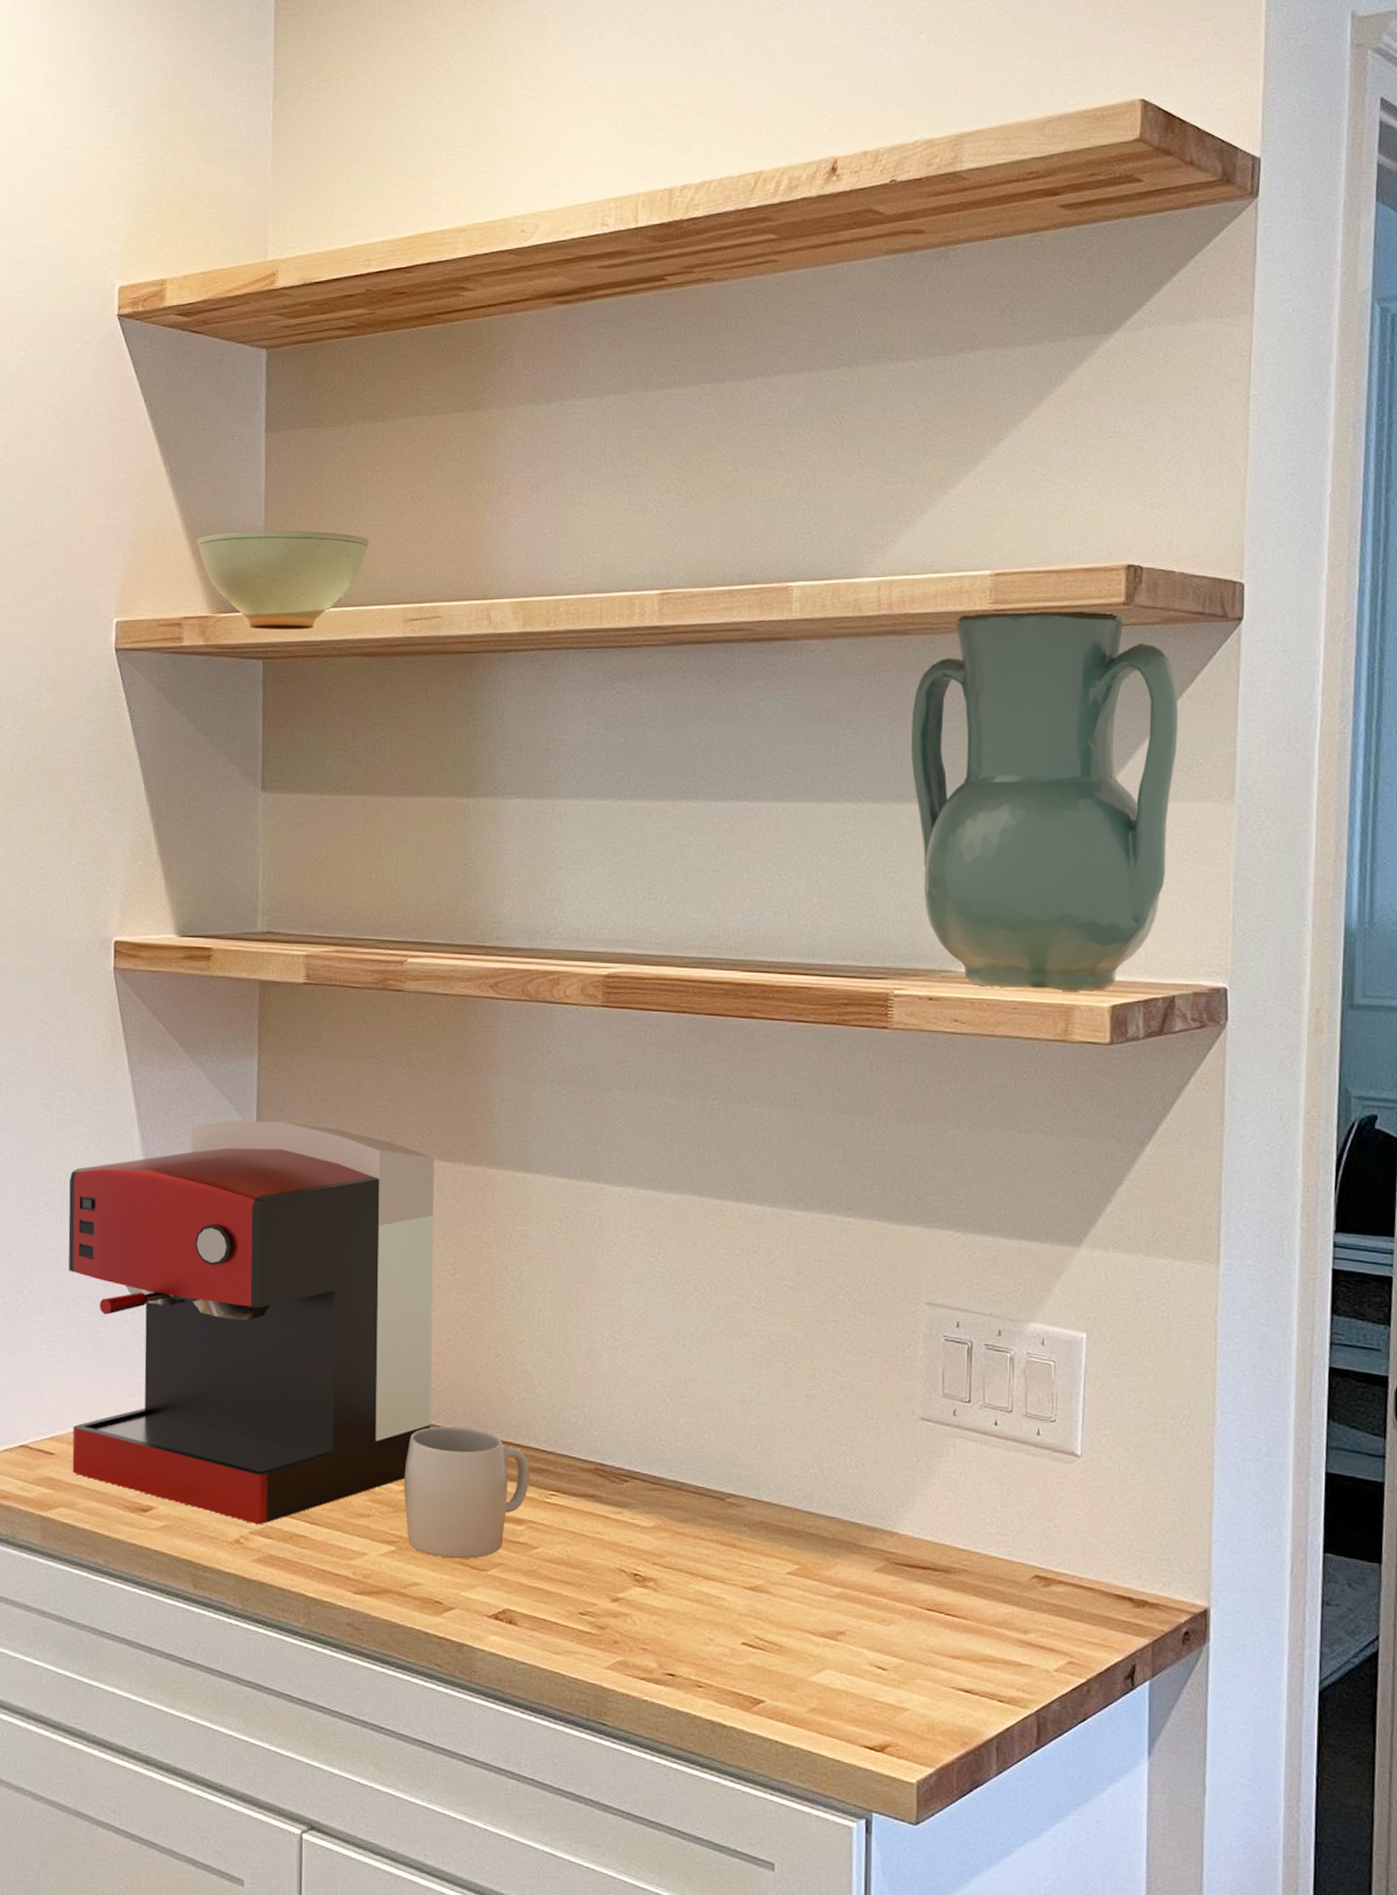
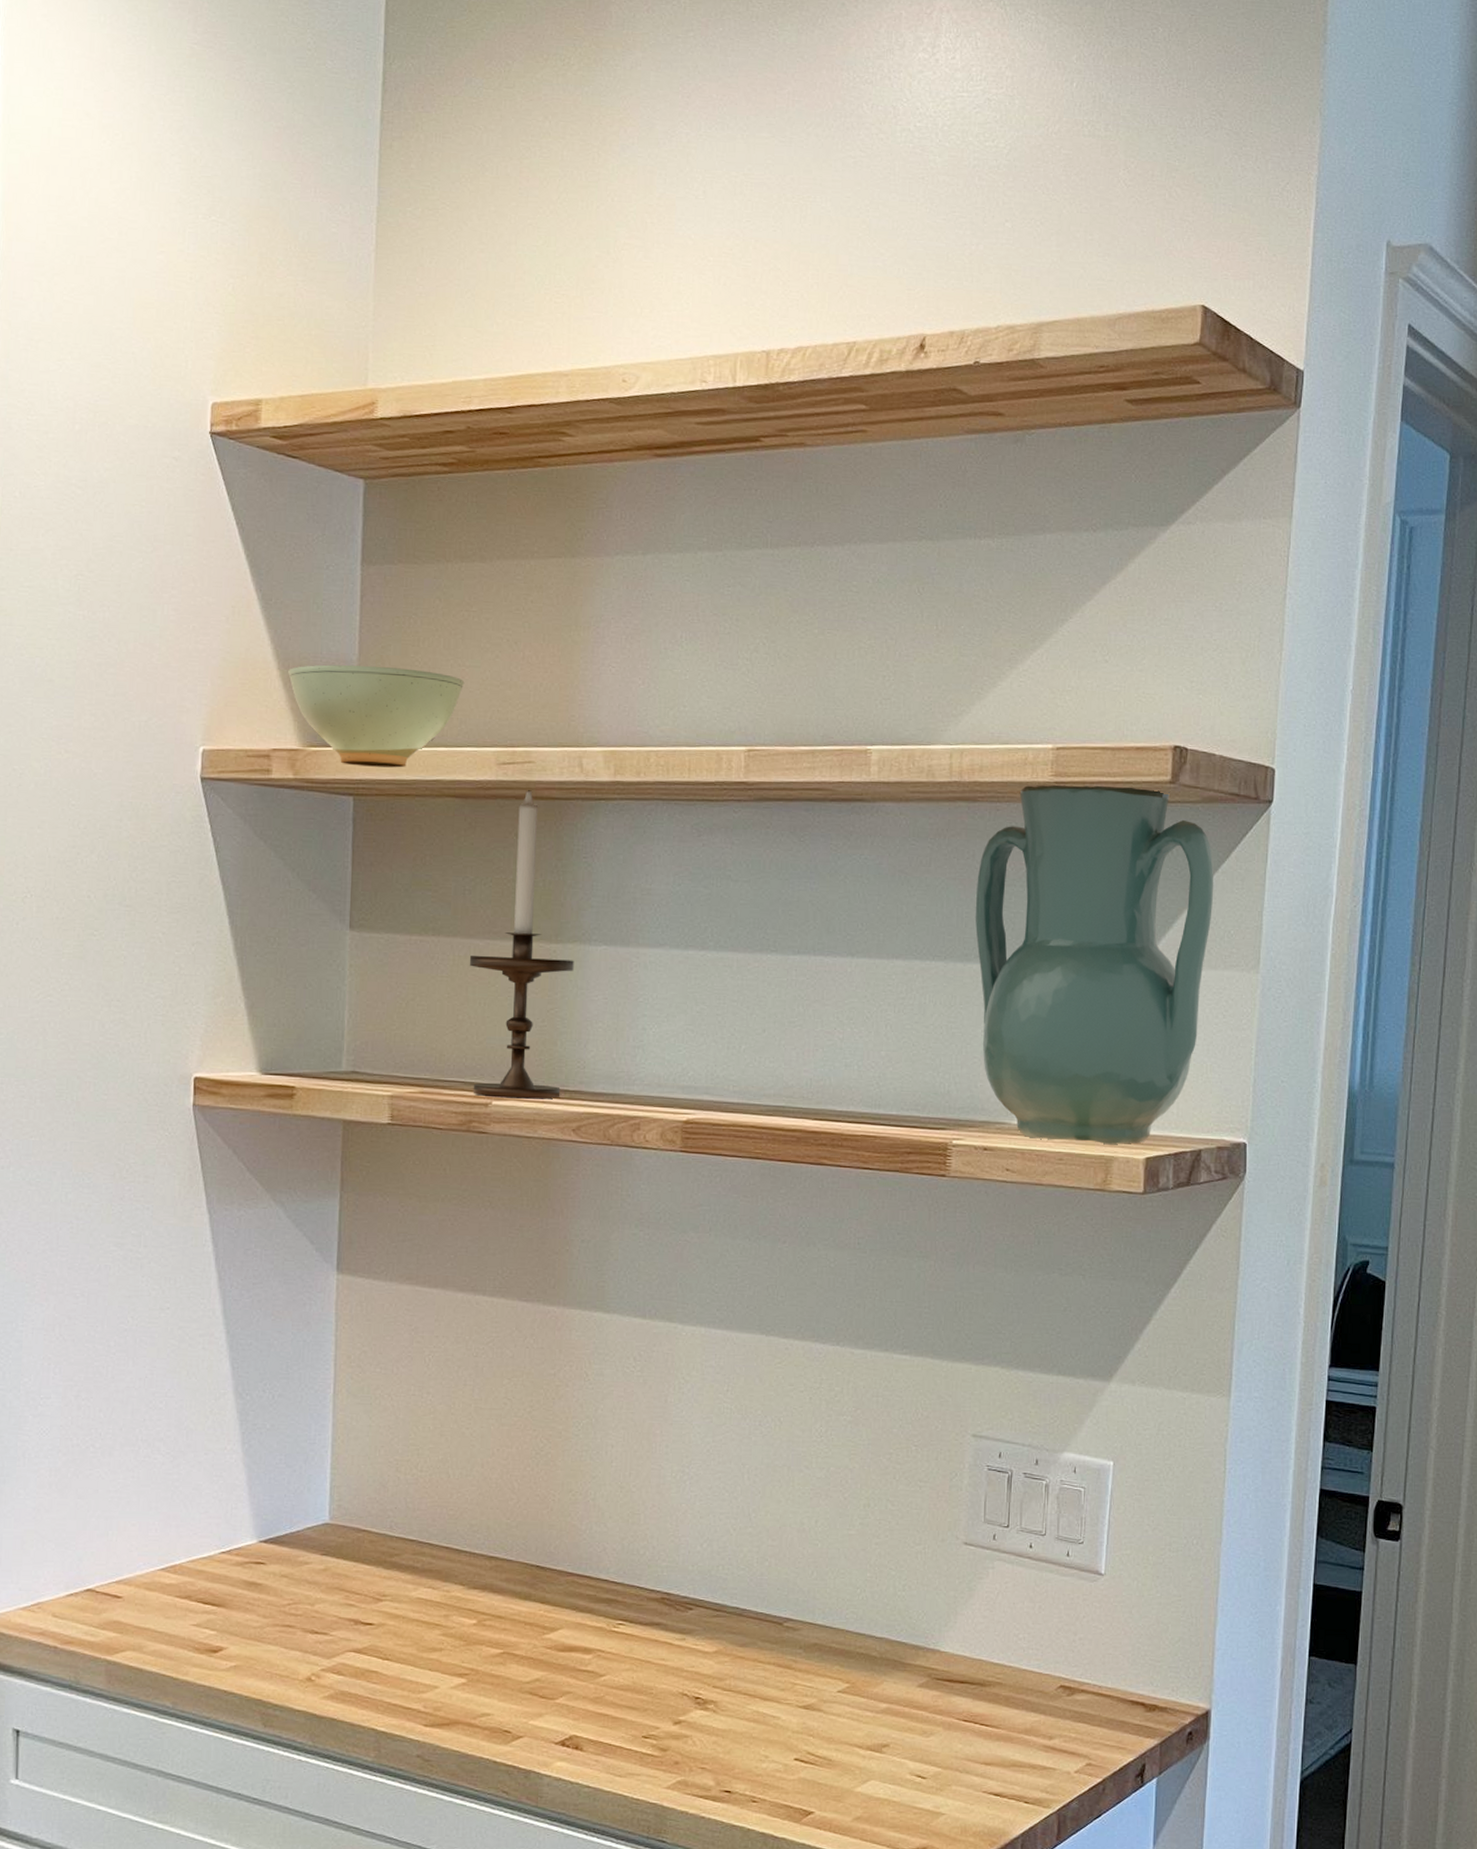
coffee maker: present [68,1121,434,1524] -> none [140,1261,514,1661]
candlestick: none [381,644,487,956] -> present [469,789,574,1099]
mug: present [404,1426,529,1559] -> none [476,1560,599,1689]

